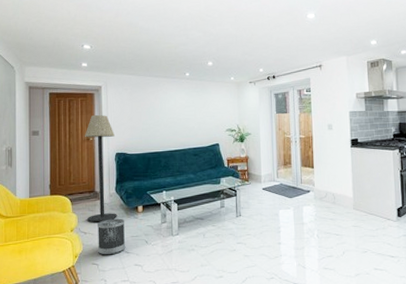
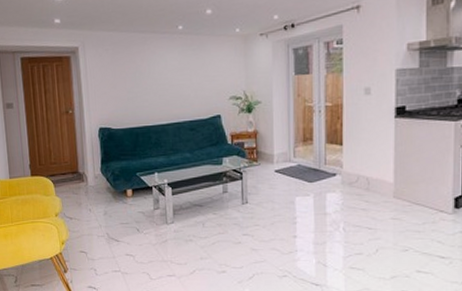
floor lamp: present [84,115,117,223] -> none [62,82,105,207]
wastebasket: present [98,218,126,255] -> none [83,203,116,243]

